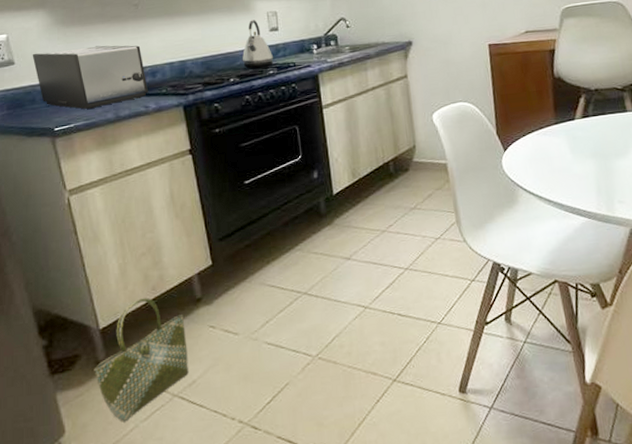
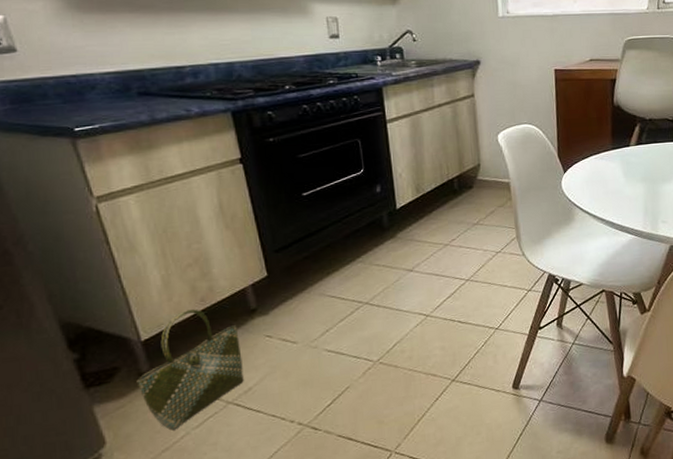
toaster: present [32,45,148,109] -> none [39,38,189,109]
kettle: present [242,19,274,70] -> none [298,23,334,78]

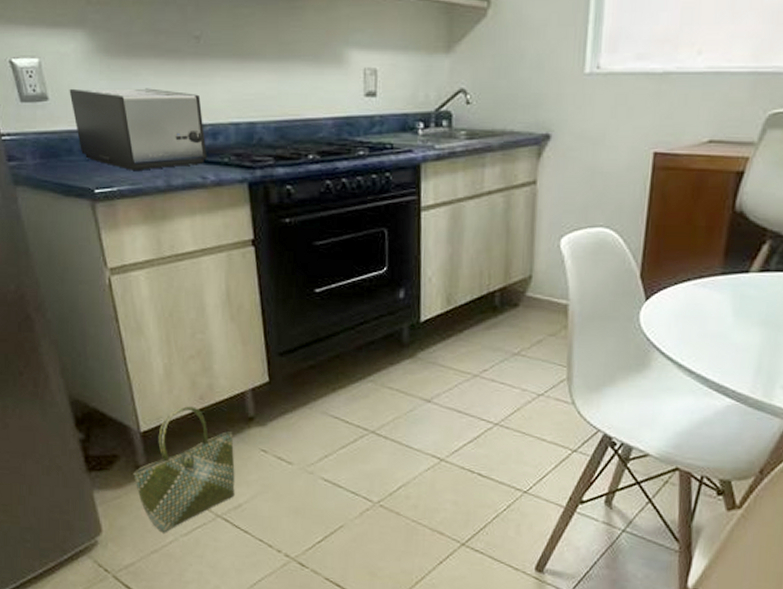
toaster: none [39,38,189,109] -> present [69,88,207,170]

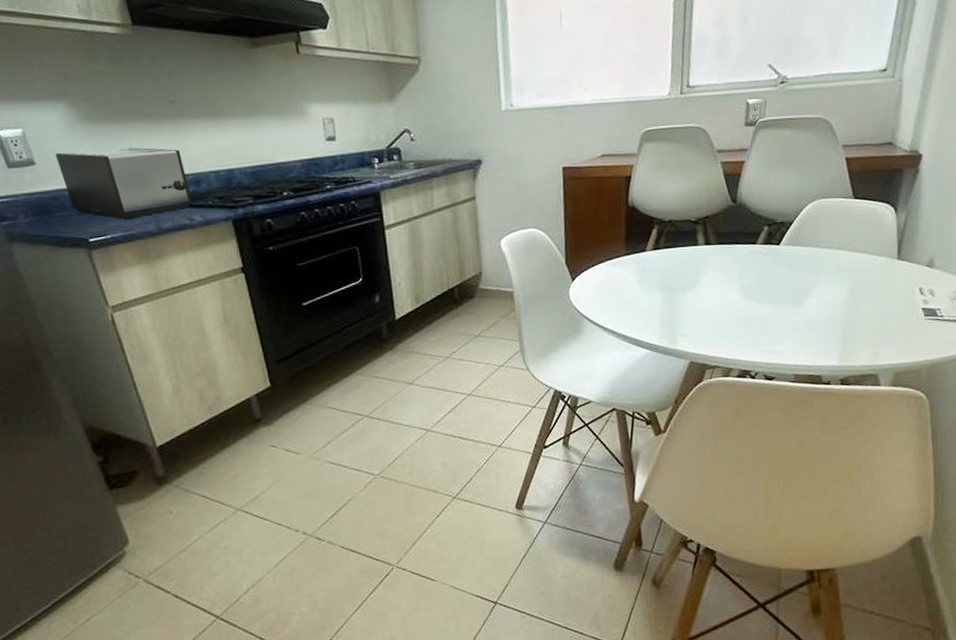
shopping bag: present [133,406,235,533] -> none [153,417,251,533]

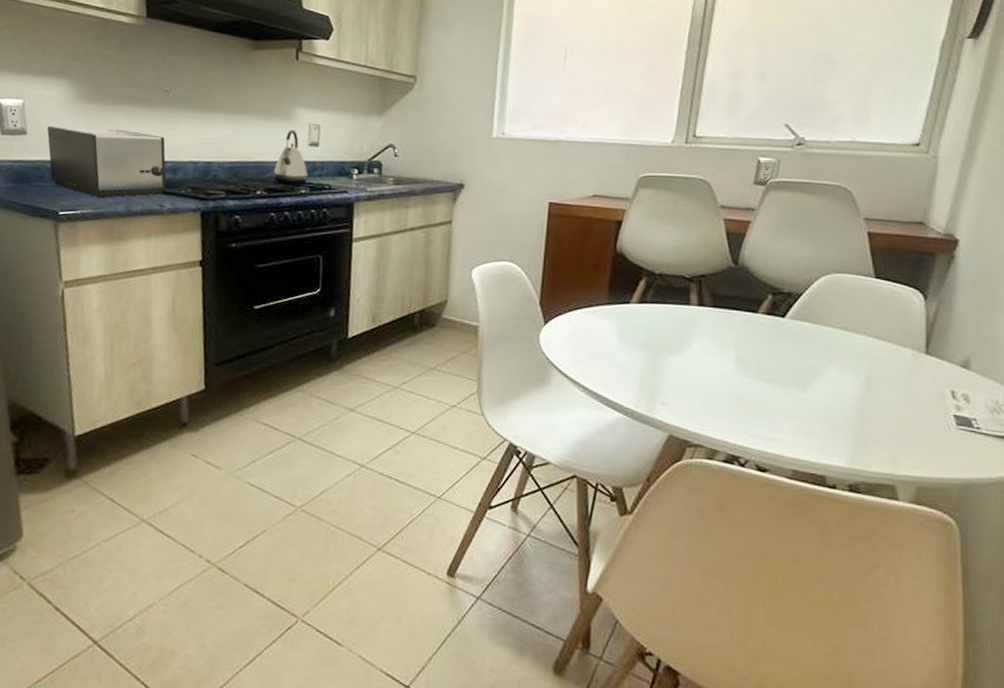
kettle: none [295,125,331,183] -> present [273,128,309,186]

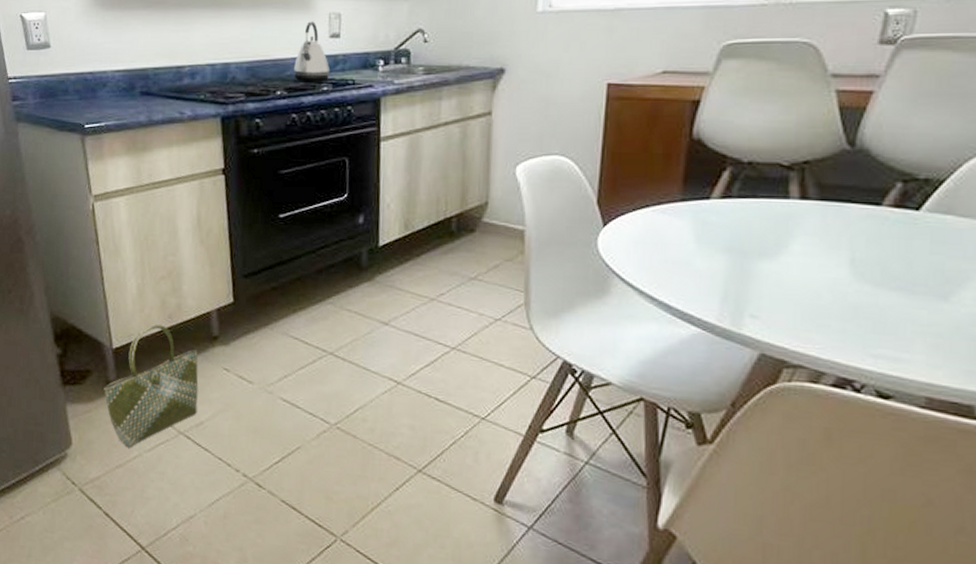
toaster: present [47,125,166,197] -> none [68,35,185,107]
shopping bag: none [62,411,166,538] -> present [104,324,199,448]

